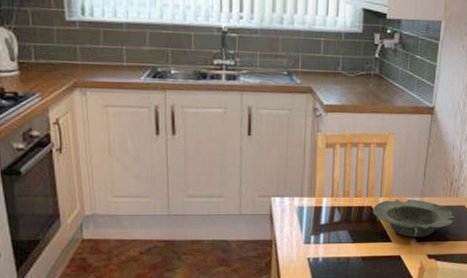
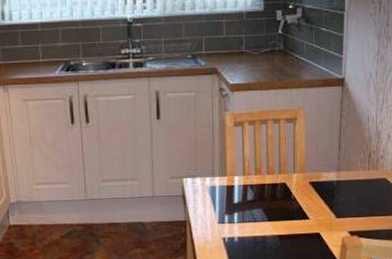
bowl: present [372,199,455,238] -> none [287,173,377,214]

